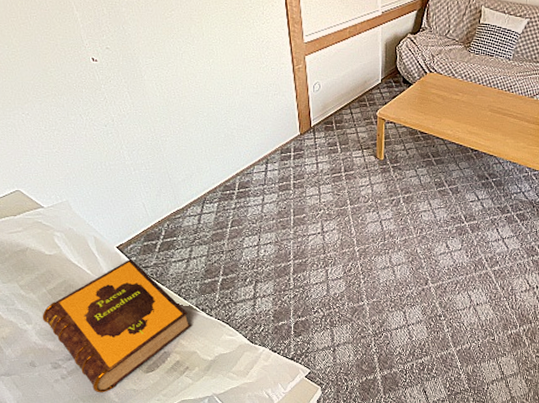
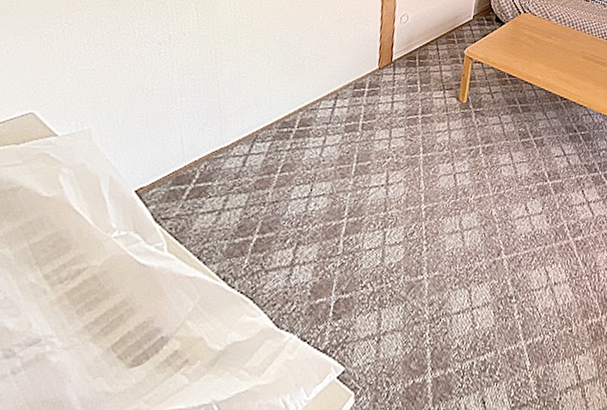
hardback book: present [42,258,191,393] -> none [10,206,205,397]

